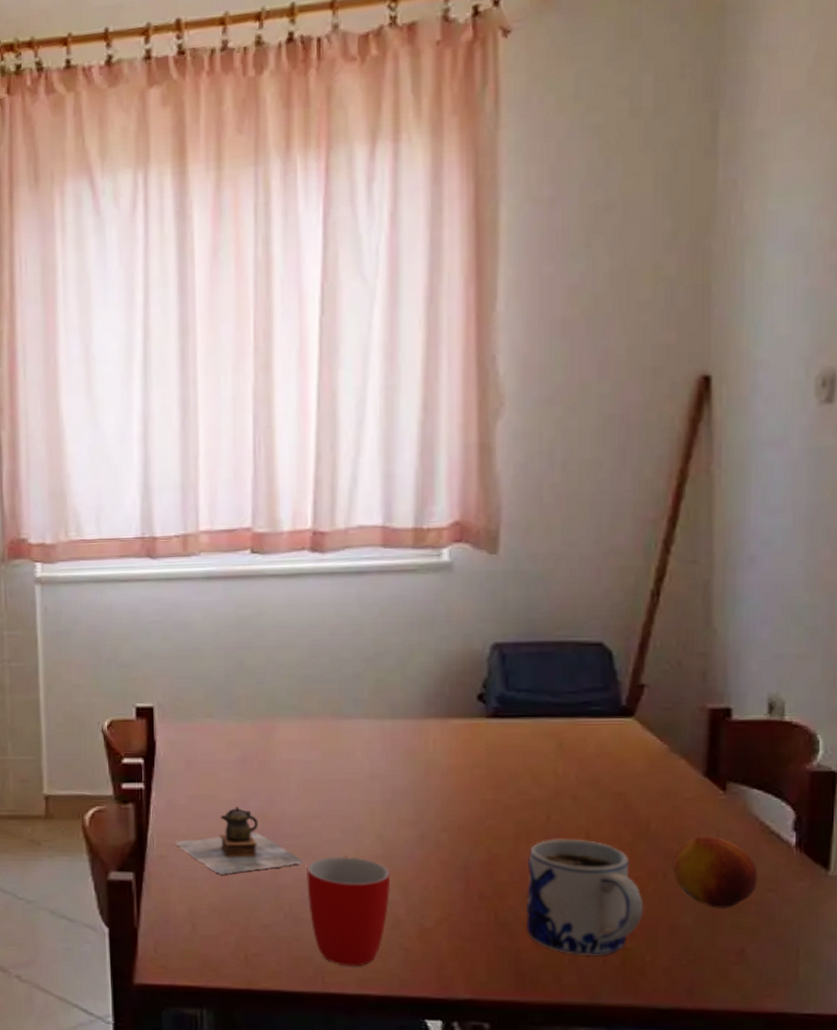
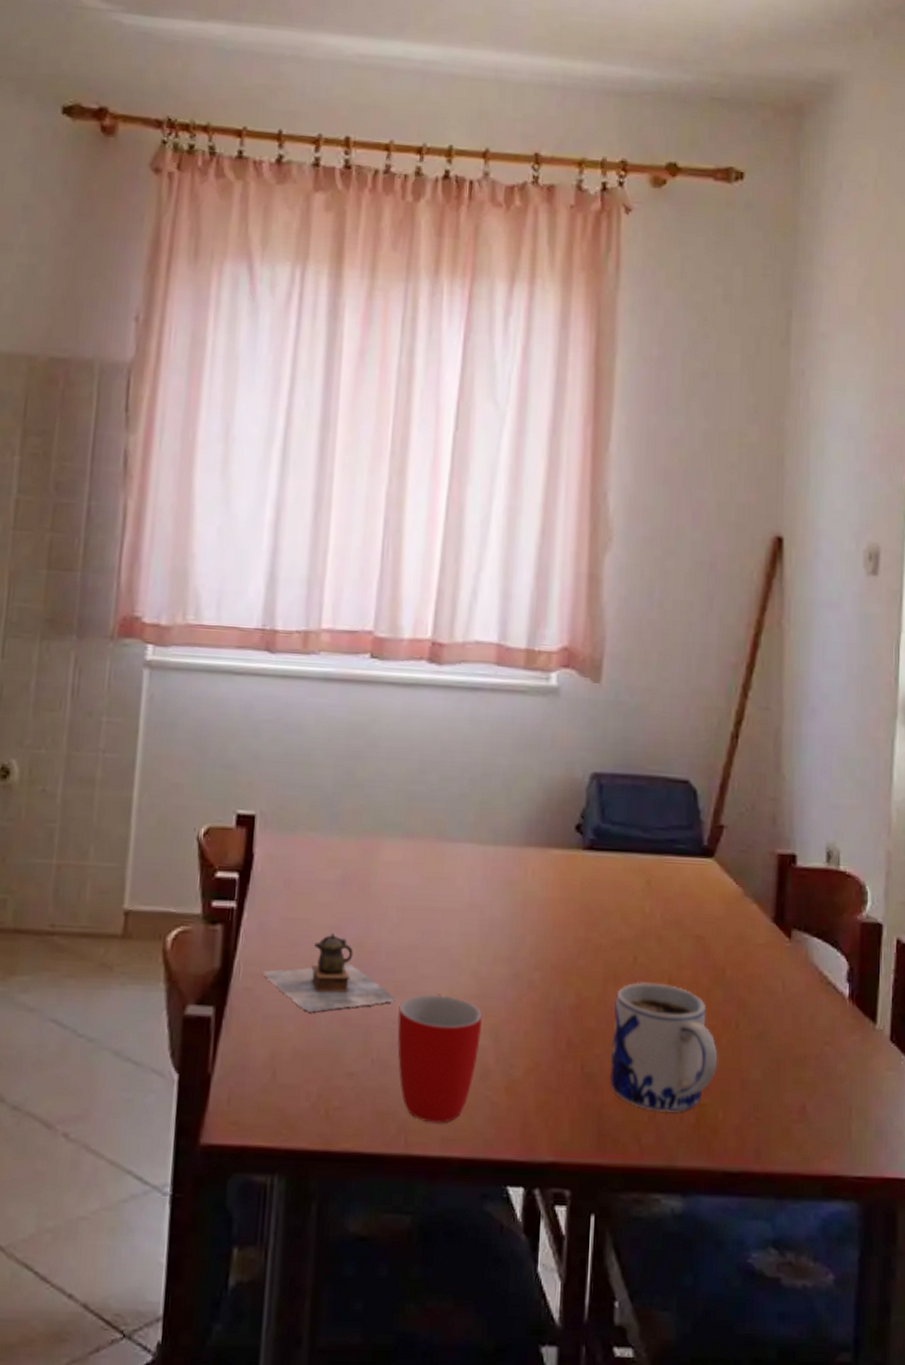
fruit: present [672,836,758,908] -> none [744,984,817,1062]

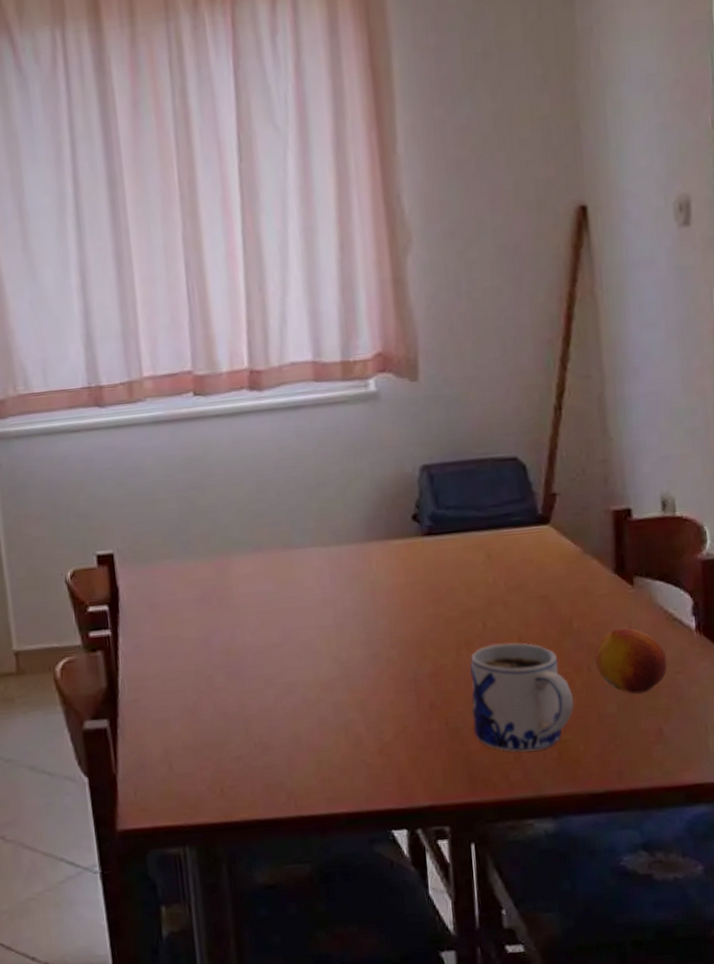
teapot: present [263,932,397,1013] -> none [145,643,268,713]
mug: present [397,994,483,1124] -> none [271,681,350,788]
fruit: none [744,984,817,1062] -> present [594,627,668,694]

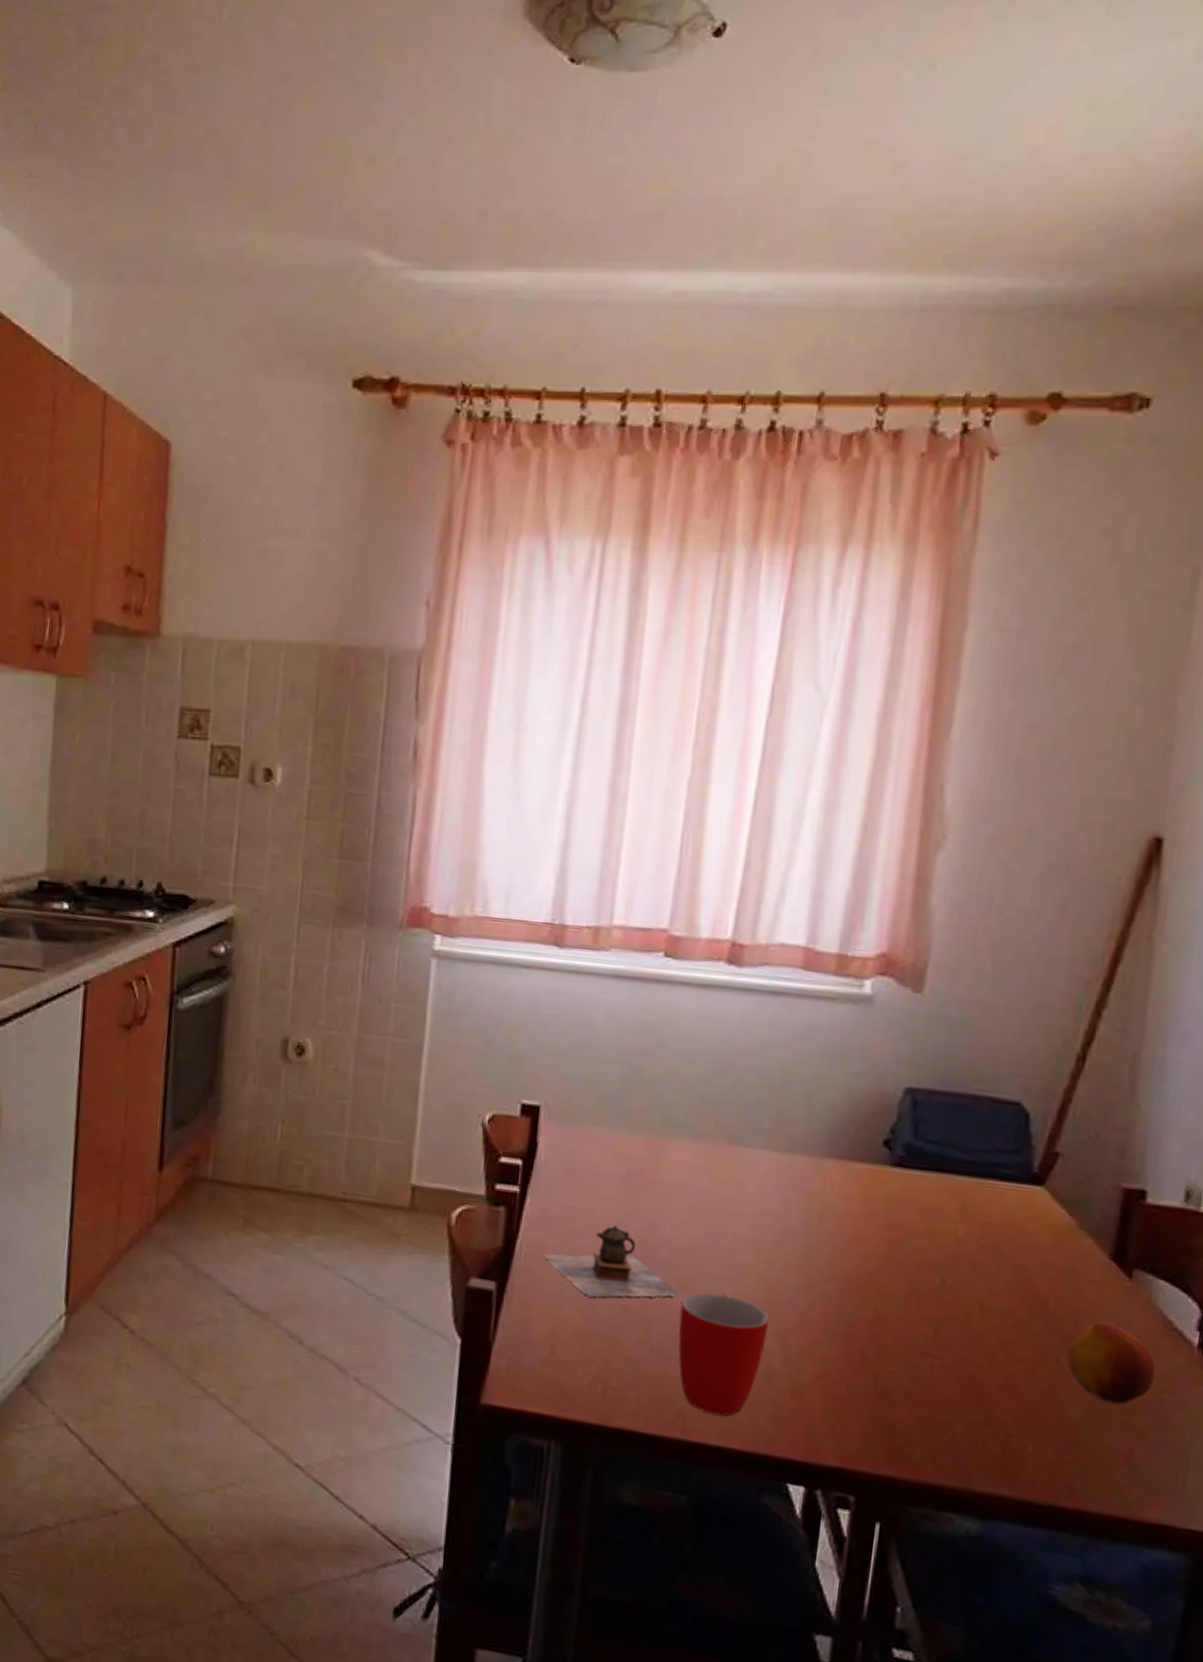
teapot: none [145,643,268,713] -> present [545,1224,679,1298]
mug: none [271,681,350,788] -> present [678,1292,770,1417]
mug: present [469,642,575,752] -> none [905,1304,1032,1439]

